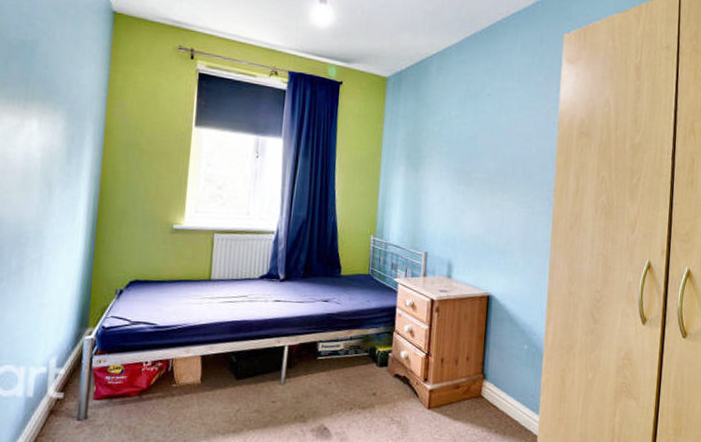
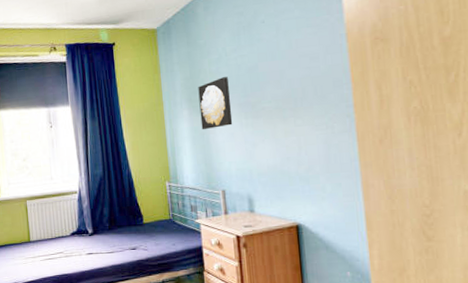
wall art: none [415,140,449,190] -> present [198,77,233,130]

